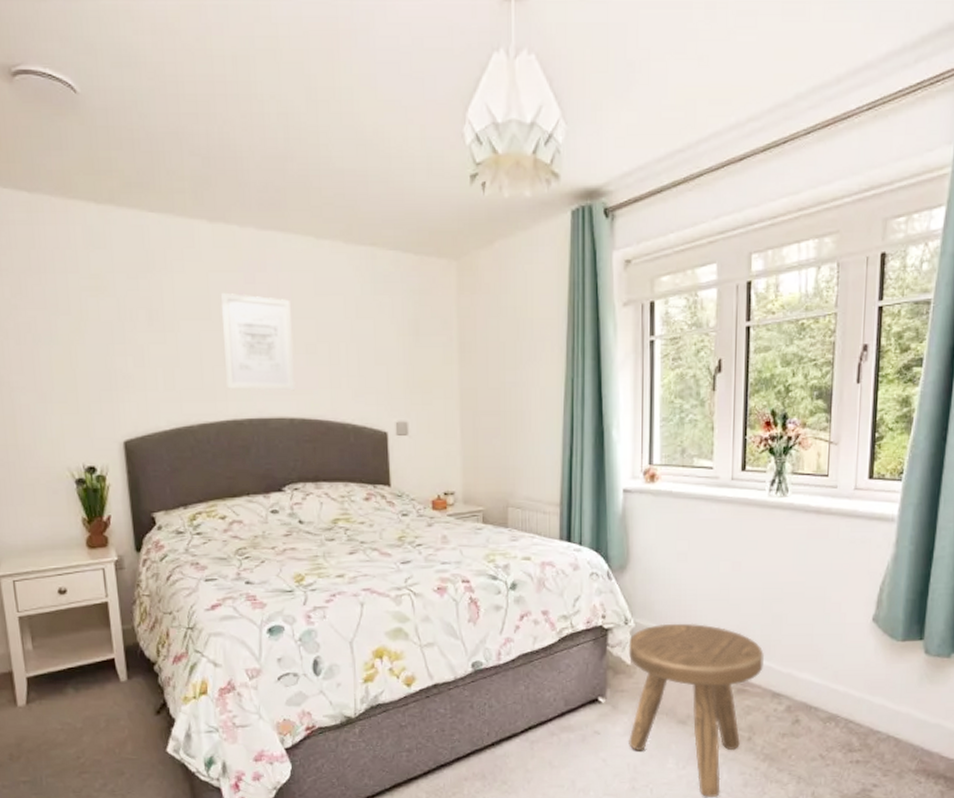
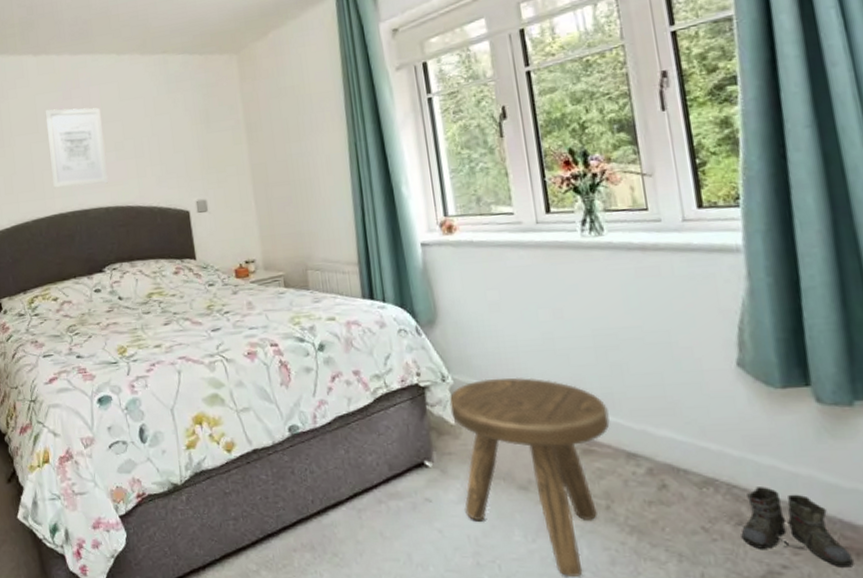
boots: none [846,722,924,785] -> present [736,487,854,568]

